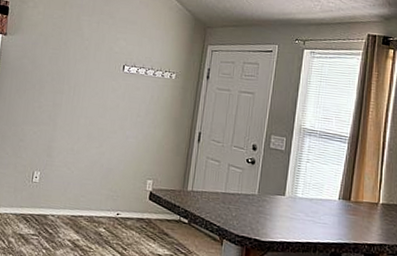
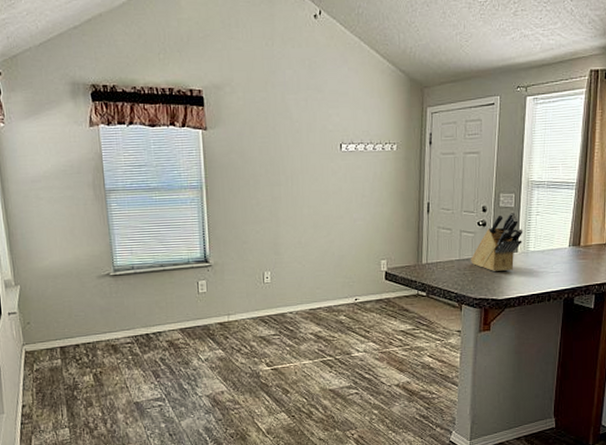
knife block: none [236,154,292,213] -> present [471,211,523,271]

